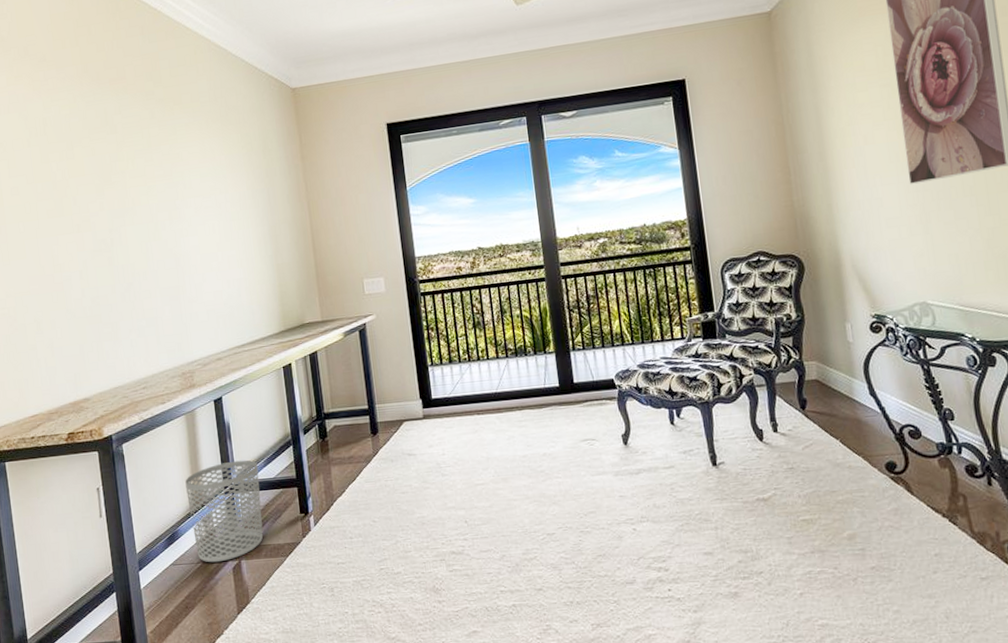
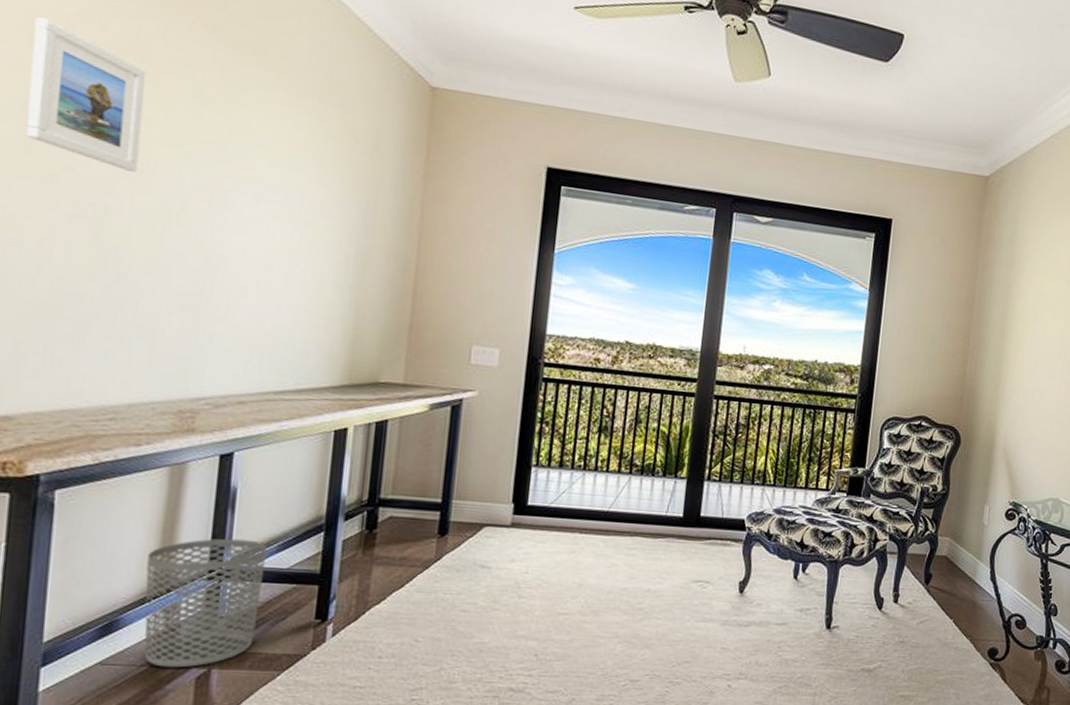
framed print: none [48,123,124,212] -> present [26,17,146,172]

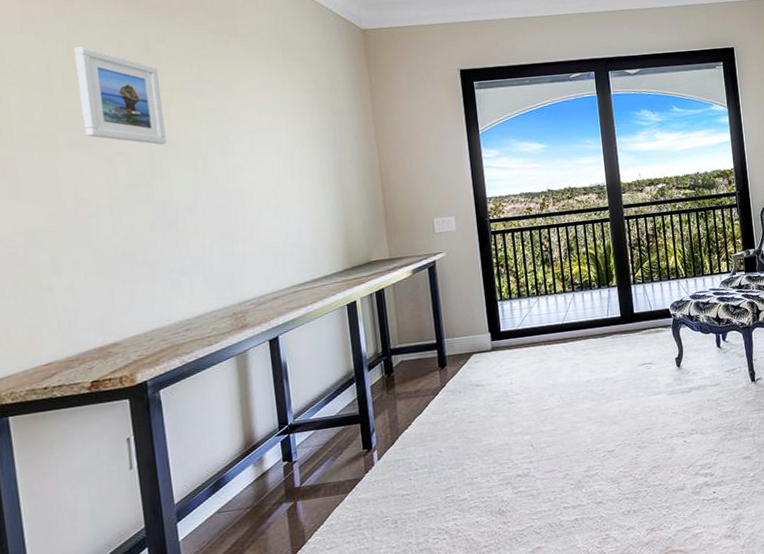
waste bin: present [144,538,267,668] -> none [234,399,323,507]

